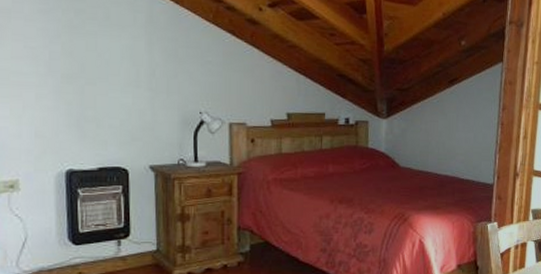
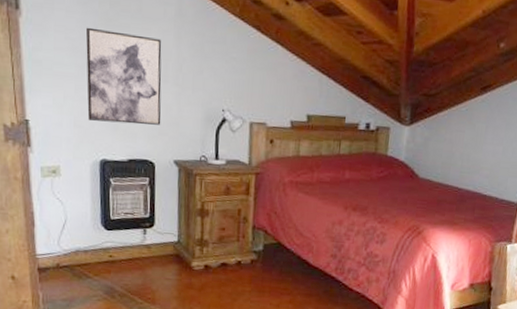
wall art: none [47,35,134,131] -> present [85,27,162,125]

